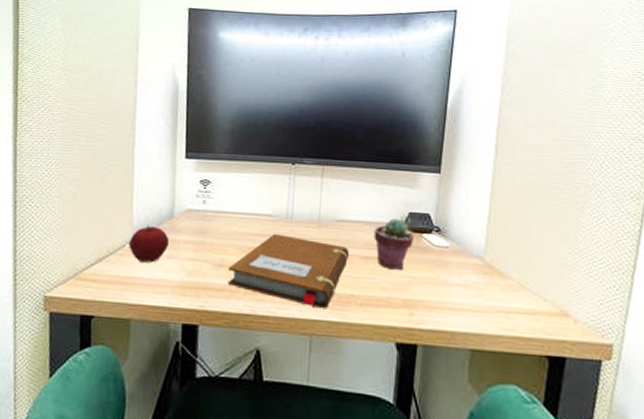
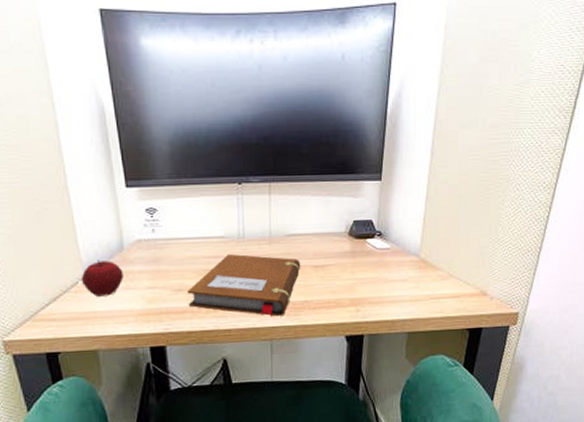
potted succulent: present [374,218,413,270] -> none [322,228,358,274]

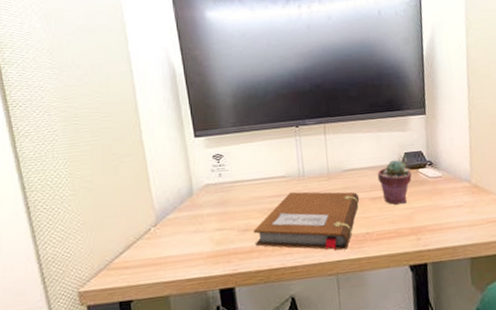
apple: present [81,260,124,297] -> none [153,206,193,242]
potted succulent: none [322,228,358,274] -> present [377,159,412,205]

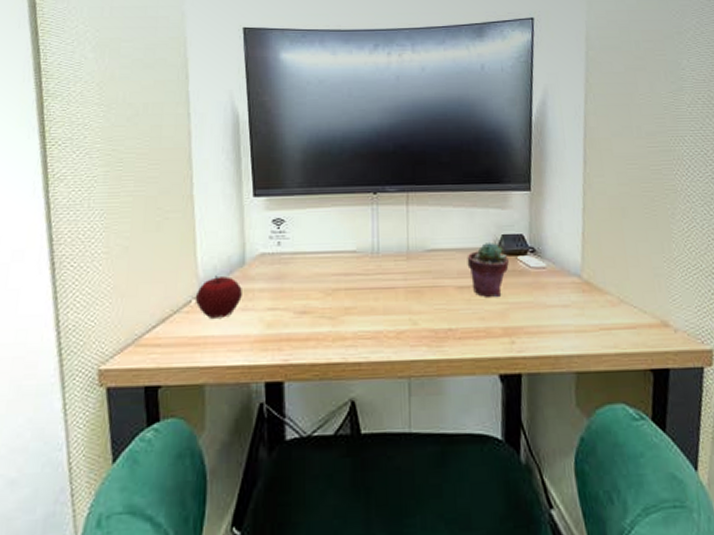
apple: none [153,206,193,242] -> present [195,275,242,318]
notebook: present [253,191,360,251] -> none [312,270,444,348]

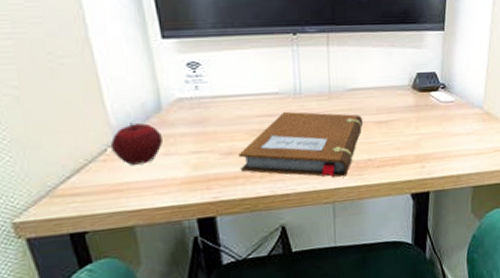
notebook: none [312,270,444,348] -> present [239,111,364,178]
potted succulent: present [467,243,509,297] -> none [385,80,422,130]

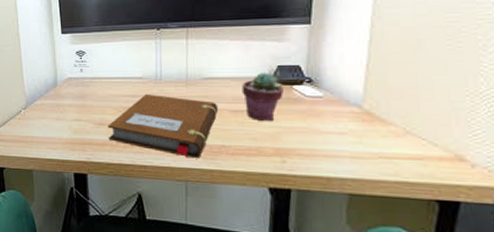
apple: present [110,122,163,165] -> none [24,93,56,124]
potted succulent: none [385,80,422,130] -> present [241,73,283,121]

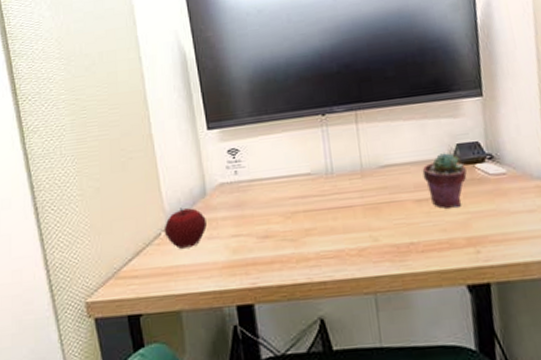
apple: none [24,93,56,124] -> present [164,207,207,249]
notebook: present [108,93,219,159] -> none [274,192,401,265]

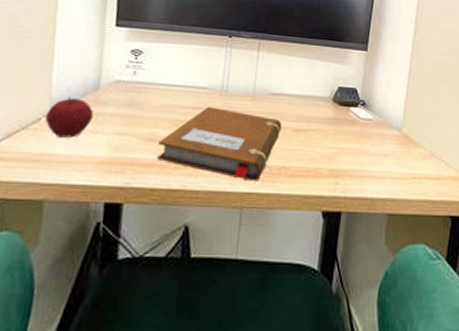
notebook: none [274,192,401,265] -> present [156,106,282,182]
potted succulent: present [422,152,467,208] -> none [305,92,342,141]

